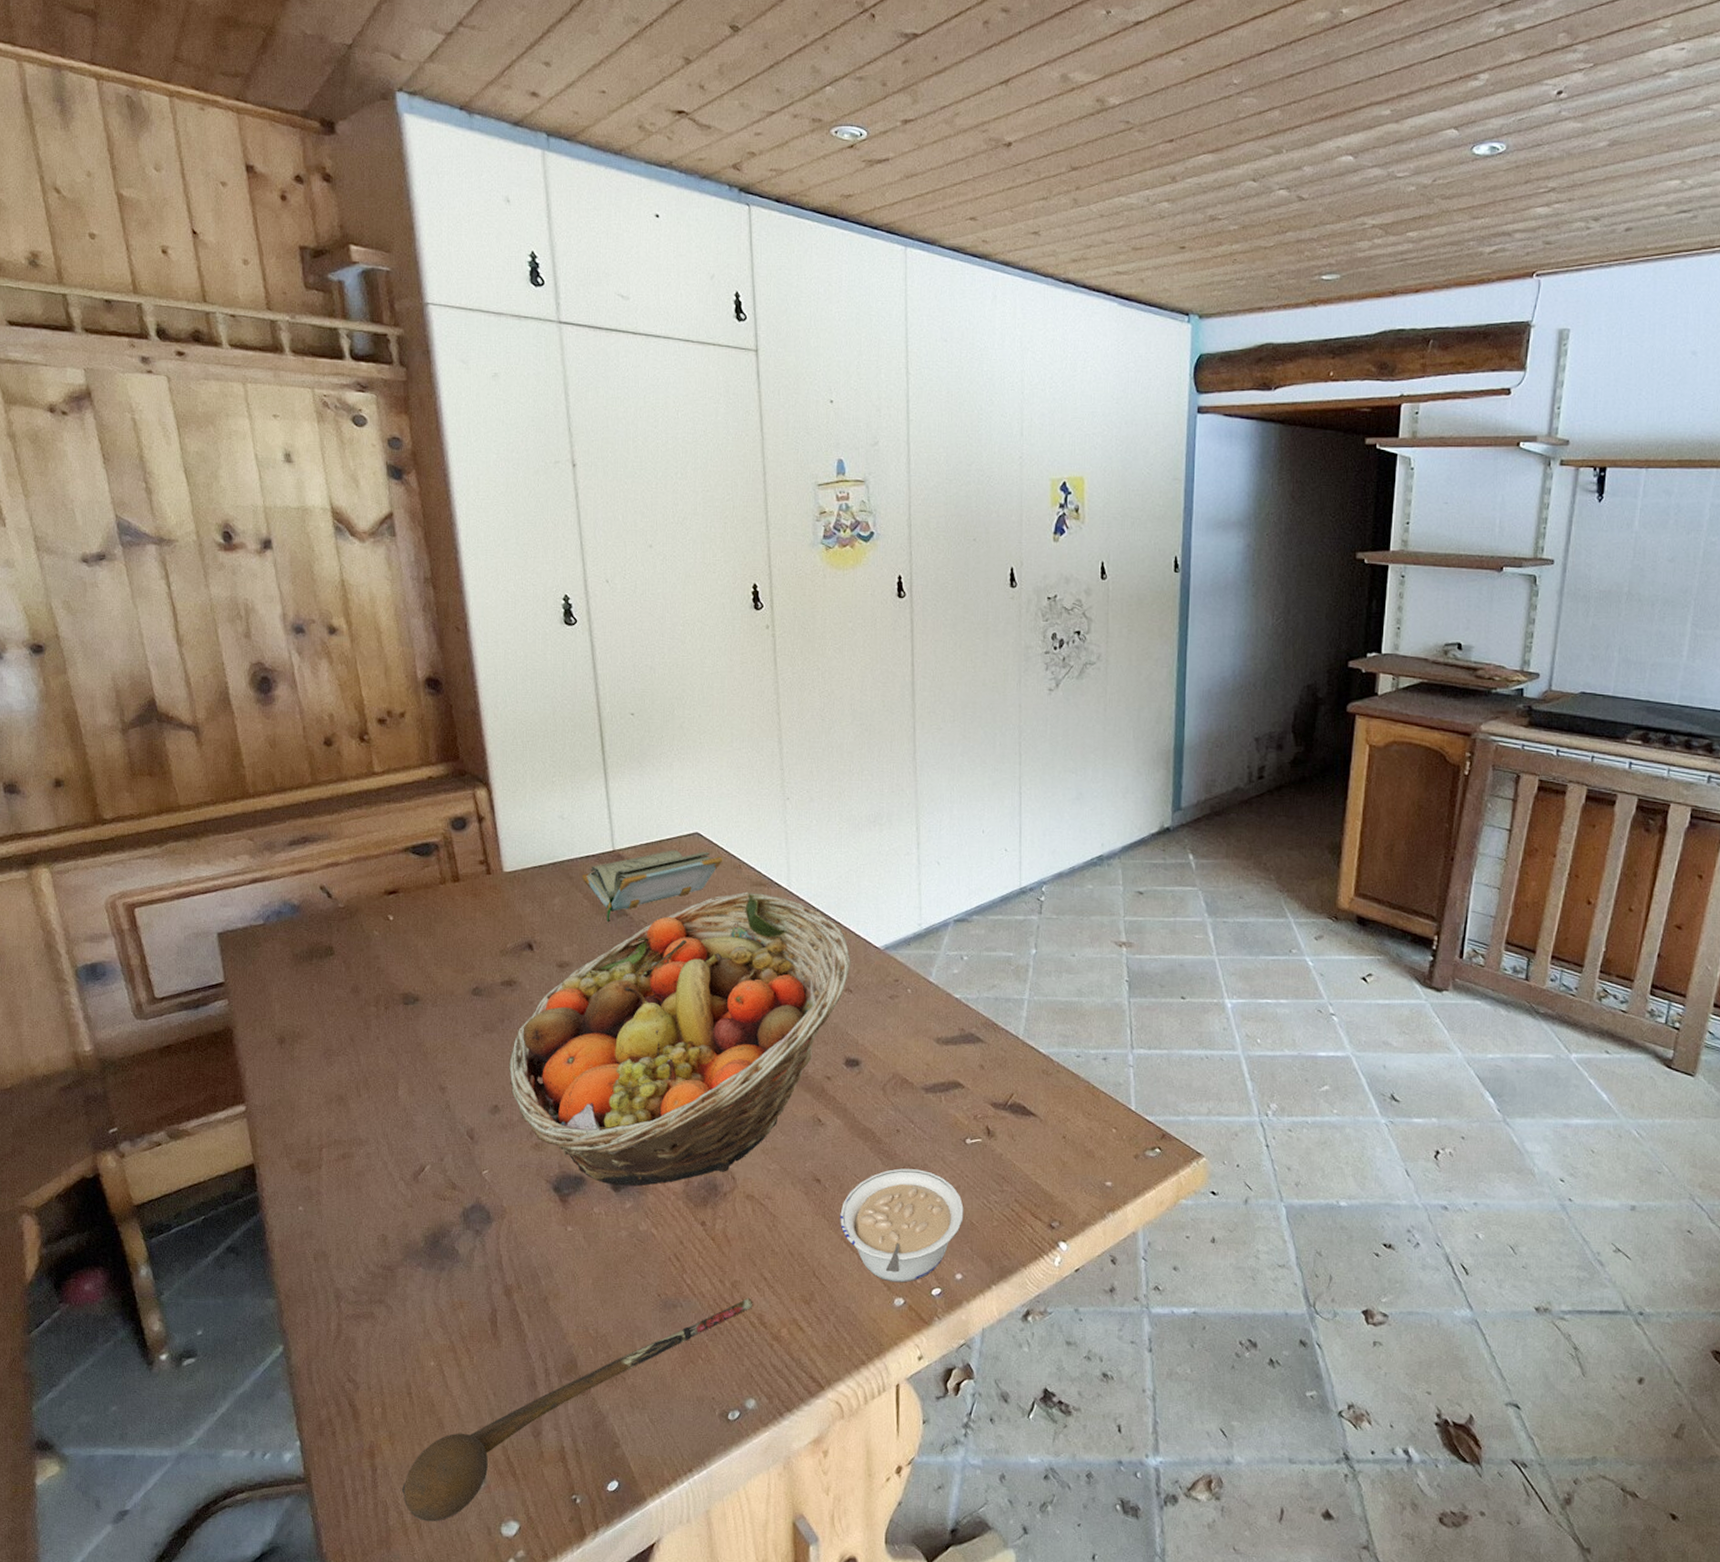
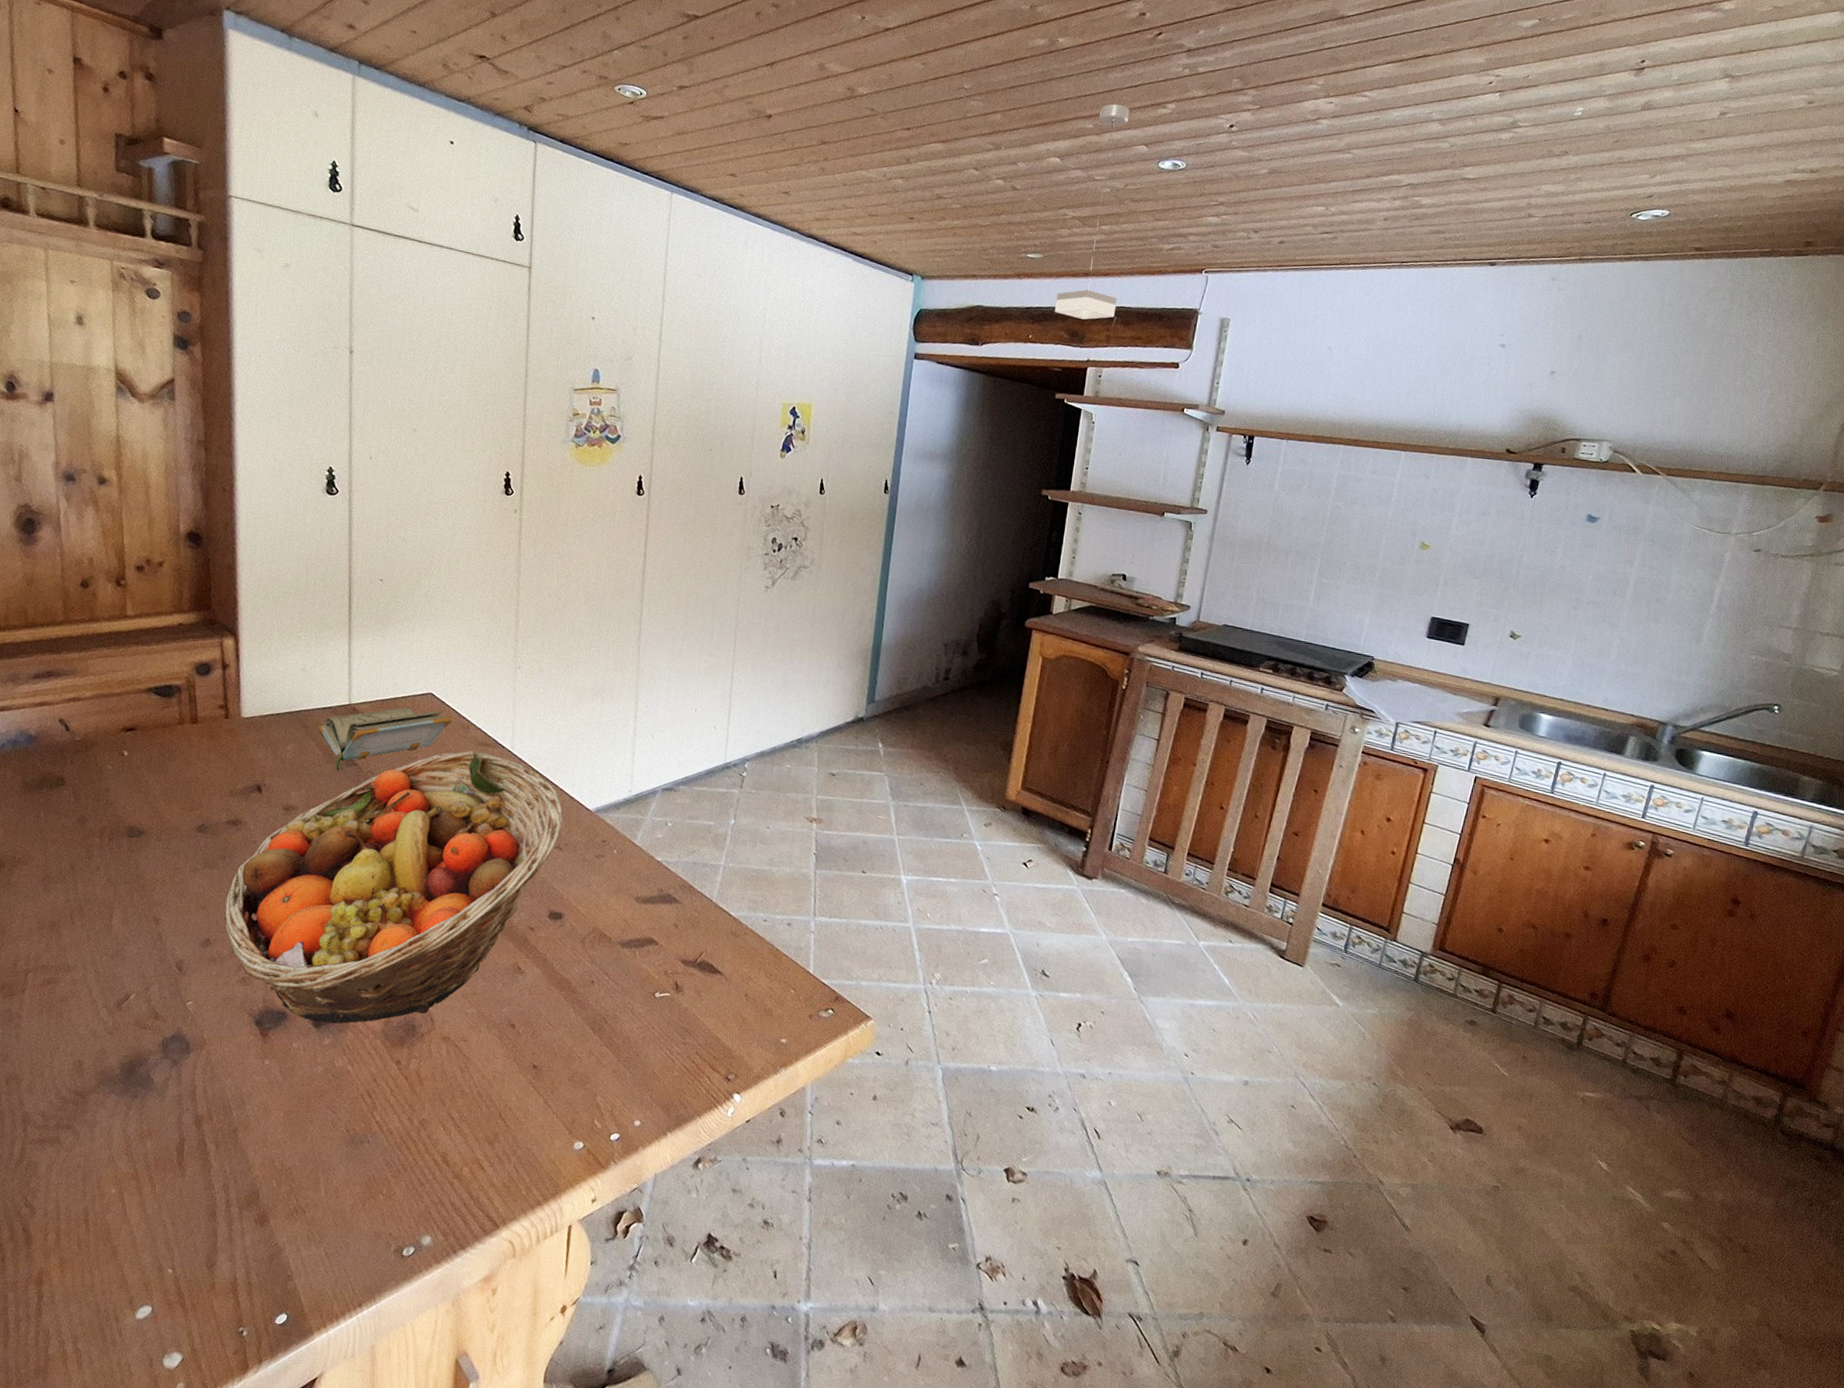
spoon: present [401,1298,752,1522] -> none [66,1136,438,1352]
legume: present [840,1168,964,1283] -> none [529,1017,648,1127]
pendant lamp: none [1359,81,1433,347] -> present [1055,104,1129,320]

